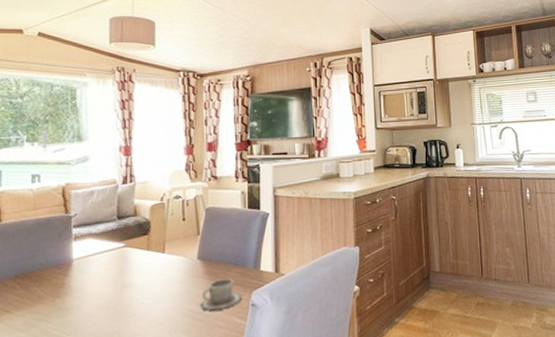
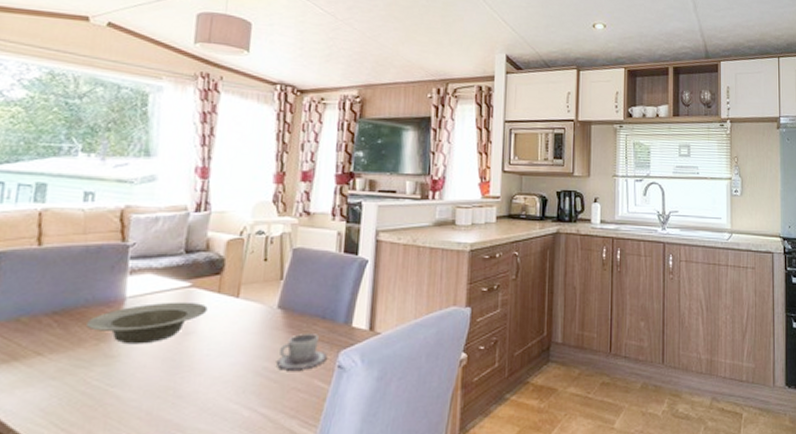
bowl: none [43,259,140,299] -> present [87,302,208,345]

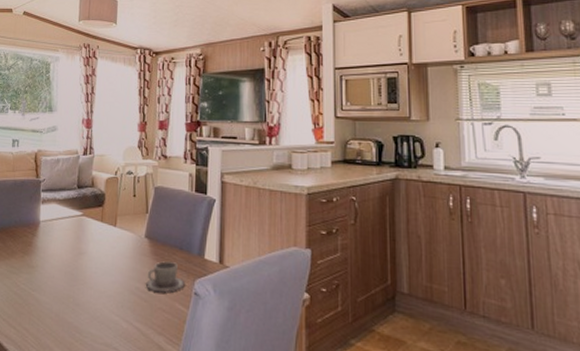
bowl: present [87,302,208,345] -> none [16,227,94,260]

